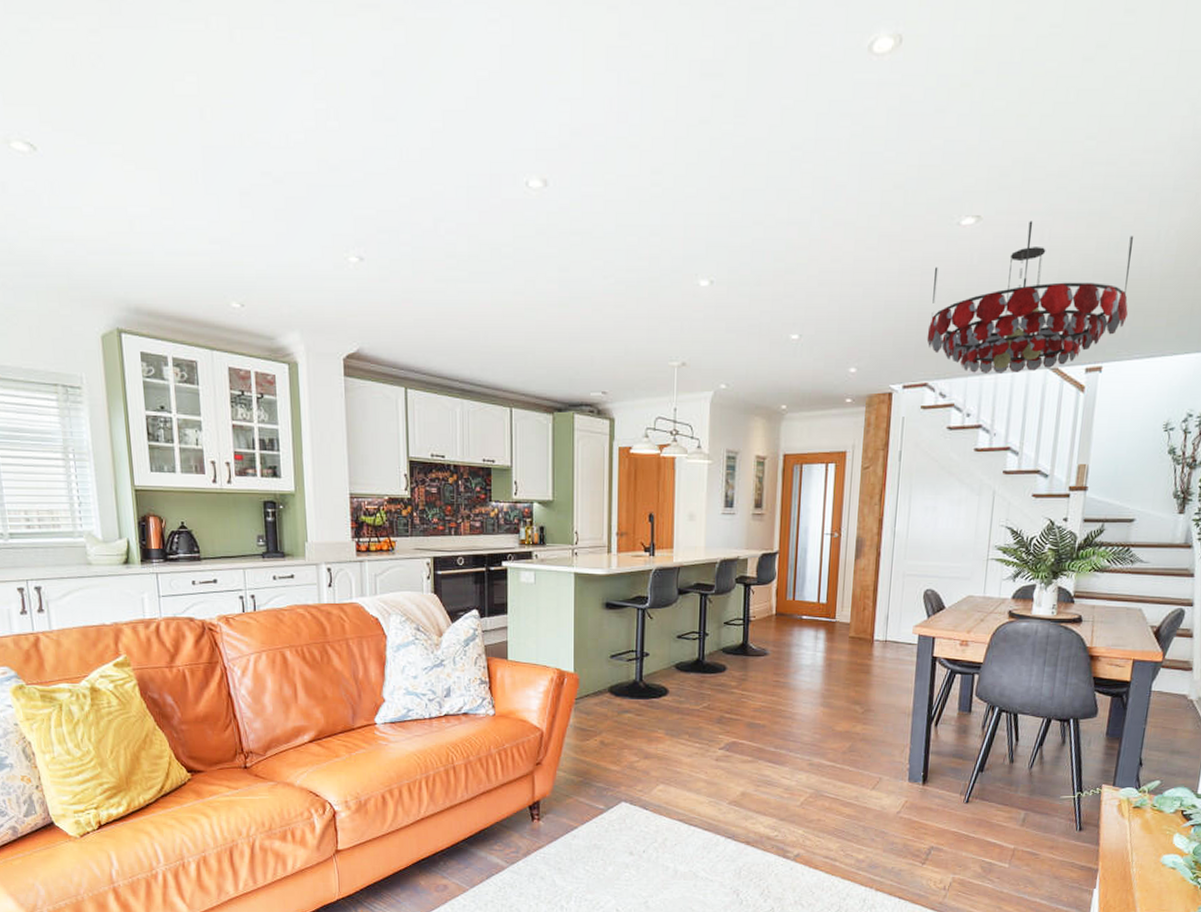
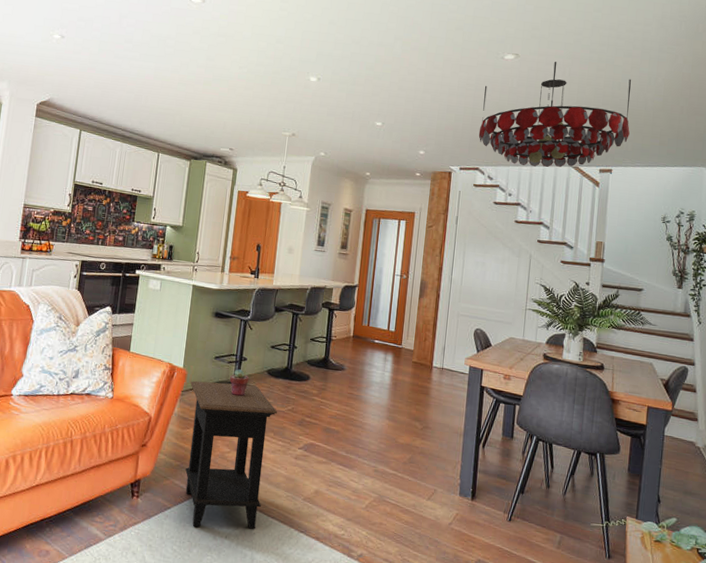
side table: none [585,684,691,845] -> present [185,380,277,529]
potted succulent: none [631,667,654,697] -> present [230,369,249,396]

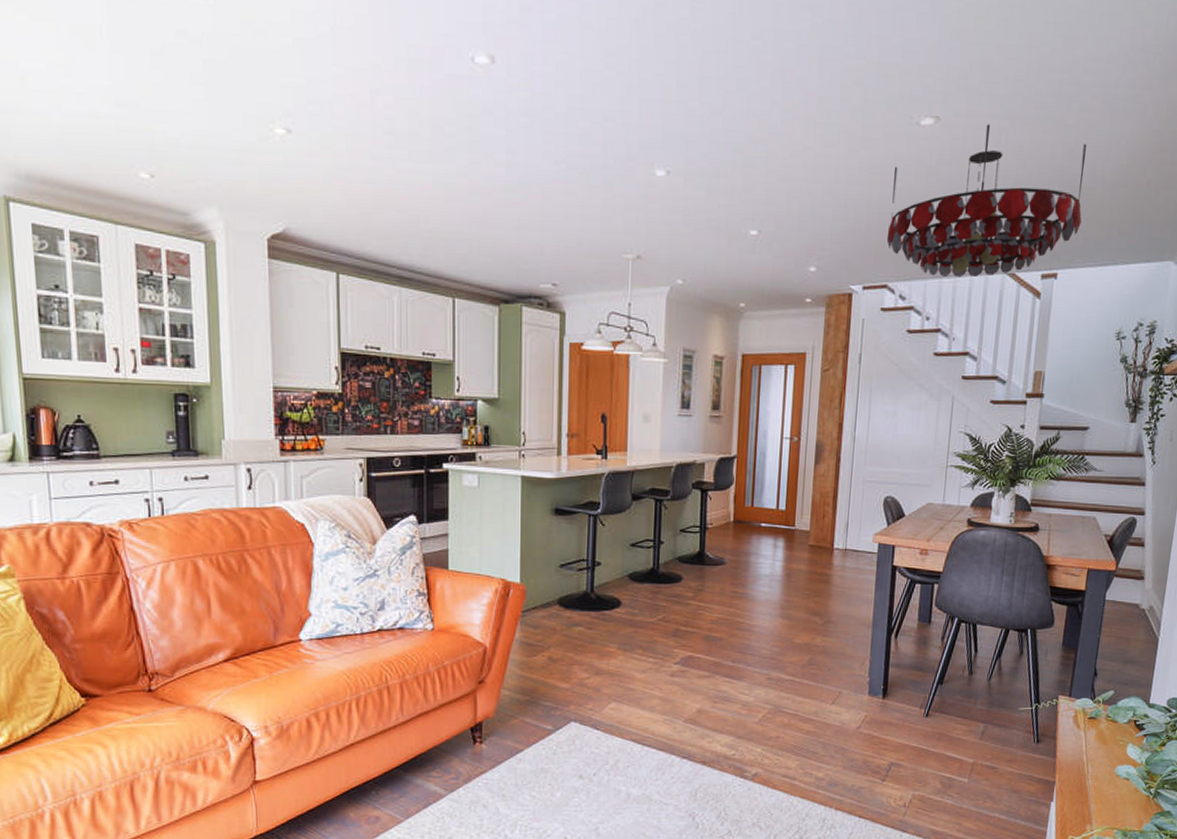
side table: present [185,380,277,529] -> none [532,595,645,768]
potted succulent: present [230,369,249,396] -> none [582,577,606,609]

